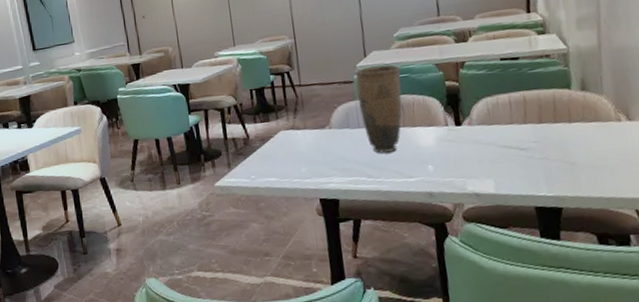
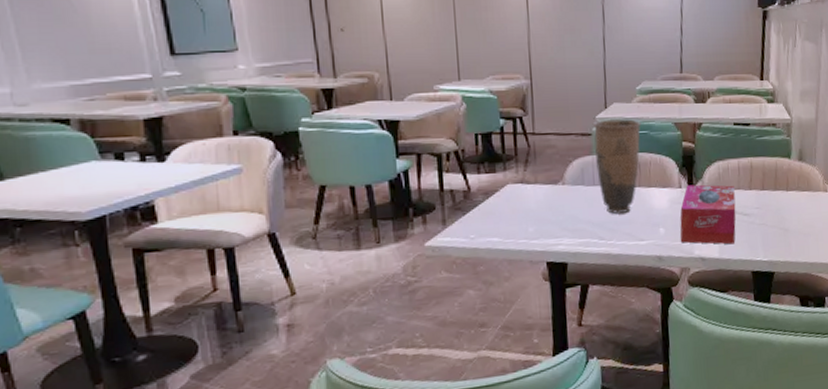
tissue box: none [448,120,513,180] -> present [680,184,736,245]

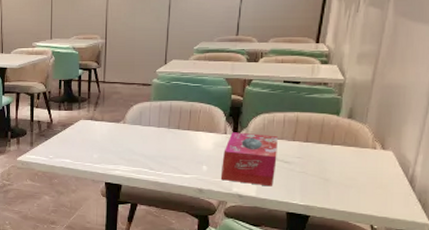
vase: present [592,119,641,214] -> none [153,74,196,150]

